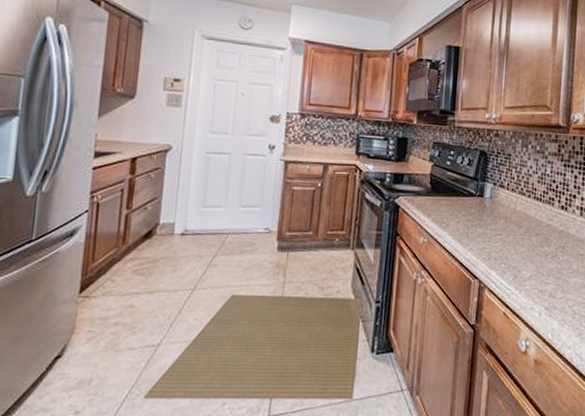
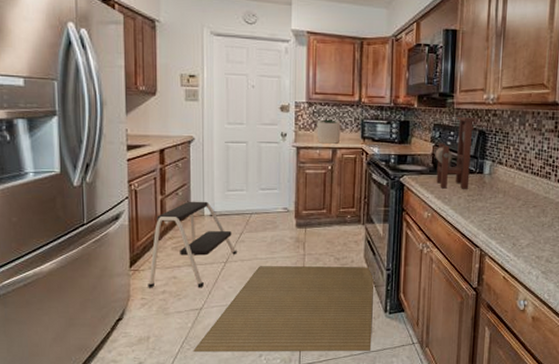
step stool: none [98,217,208,319] -> present [148,201,237,288]
planter: none [307,132,335,160] -> present [316,119,341,145]
paper towel holder: none [433,135,477,213] -> present [435,116,476,189]

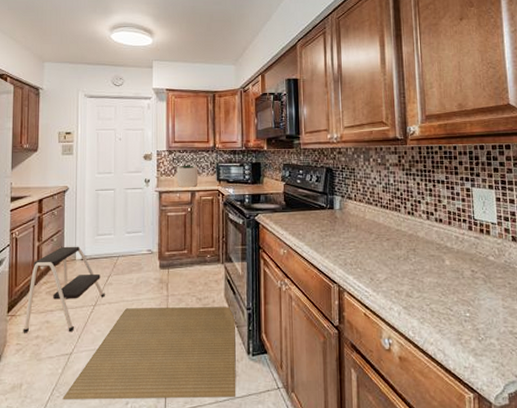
paper towel holder: present [435,116,476,189] -> none [286,155,323,225]

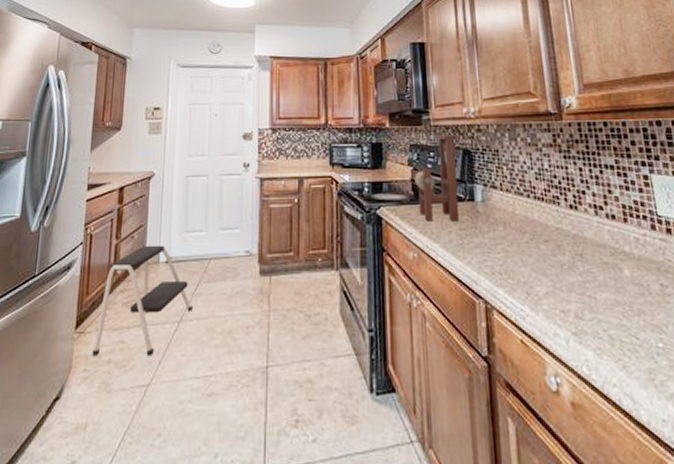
doormat: present [62,307,236,399] -> none [135,326,356,452]
planter: present [176,165,198,188] -> none [281,145,307,174]
paper towel holder: none [286,155,323,225] -> present [414,134,460,221]

